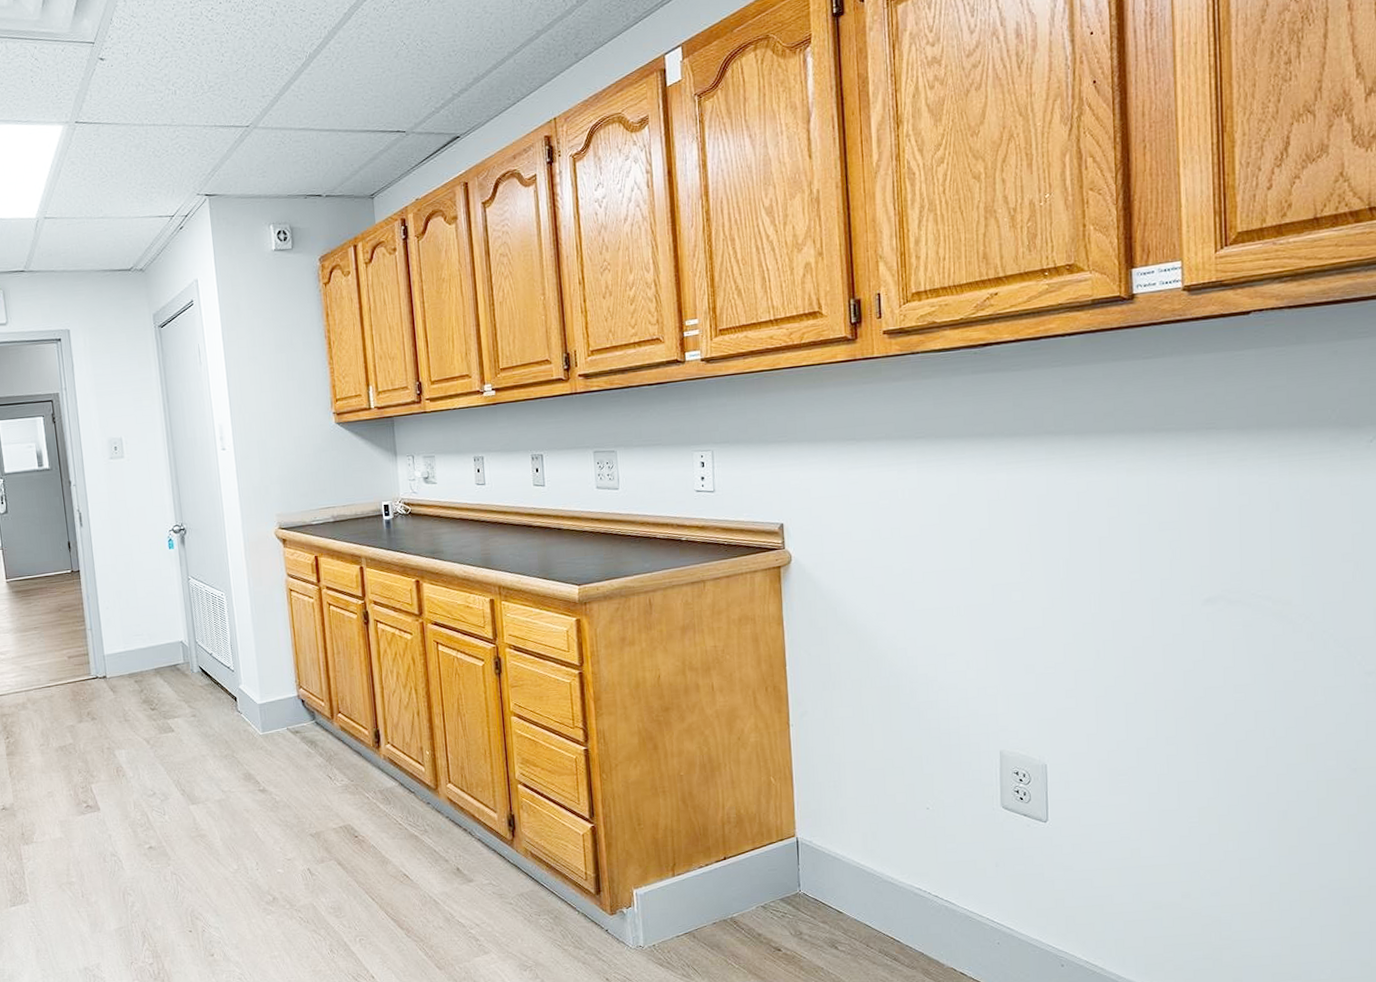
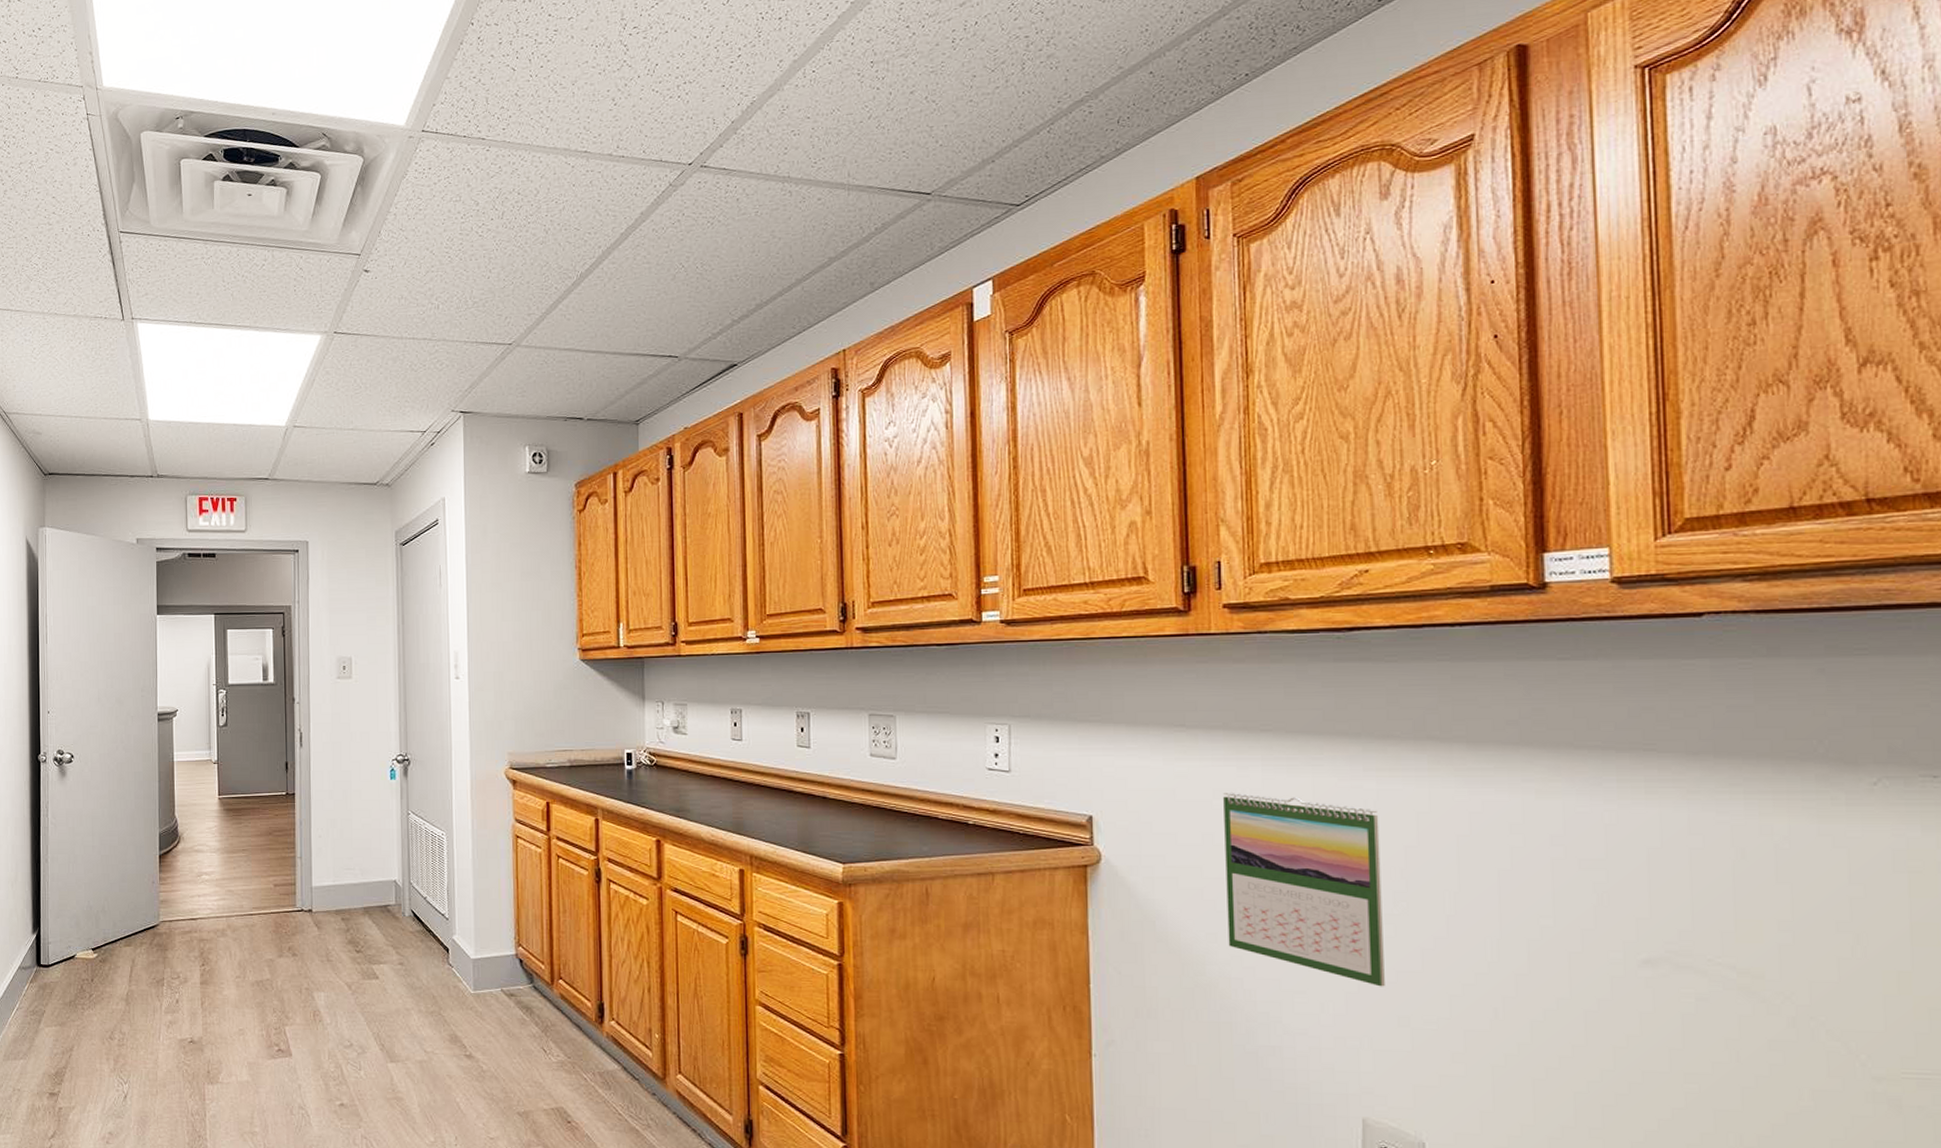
calendar: none [887,492,1015,643] -> present [1223,793,1385,987]

